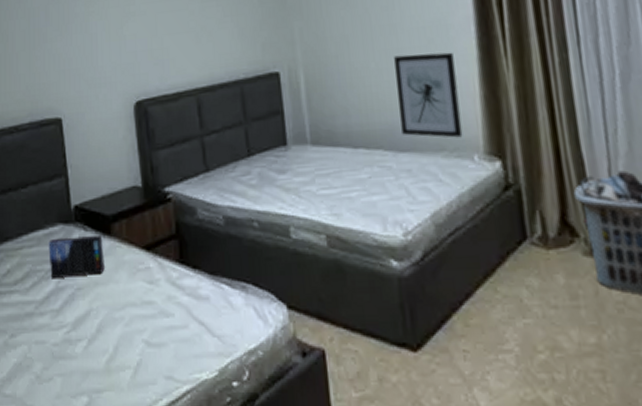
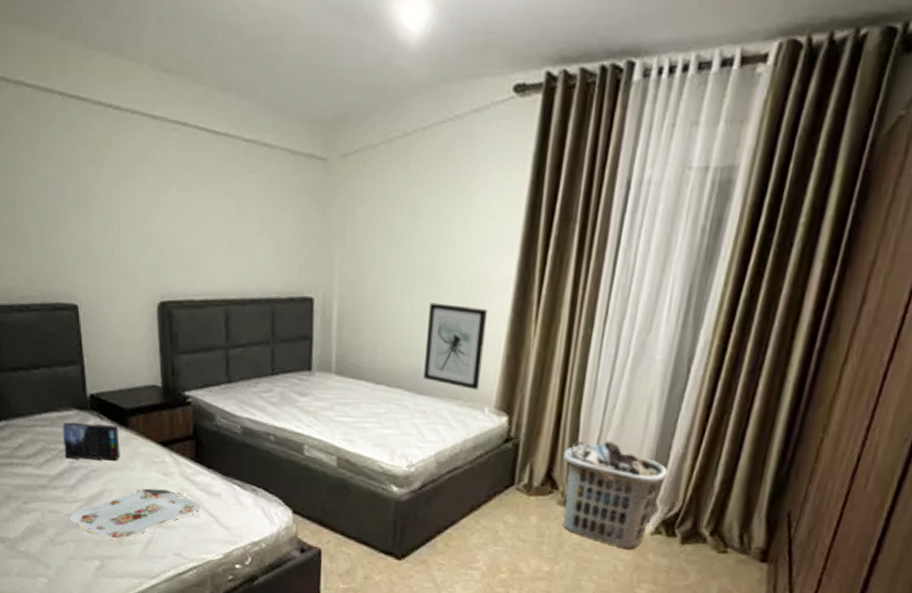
serving tray: none [56,300,189,368] -> present [70,488,201,541]

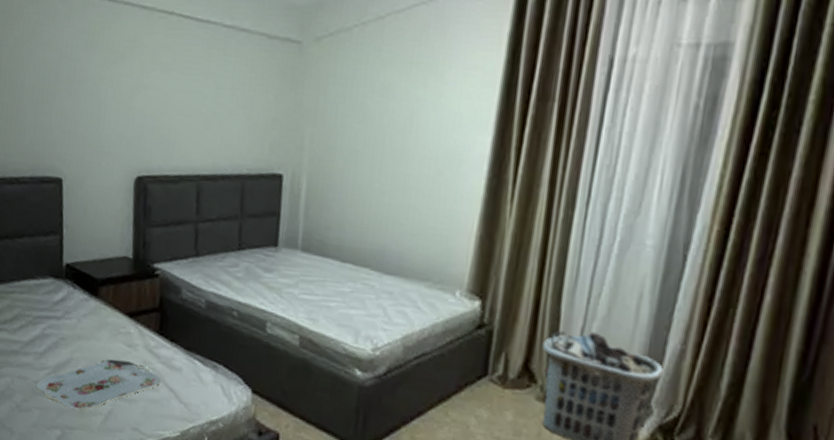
hardback book: present [62,422,121,461] -> none [37,290,90,330]
wall art: present [423,302,487,390] -> none [391,180,460,272]

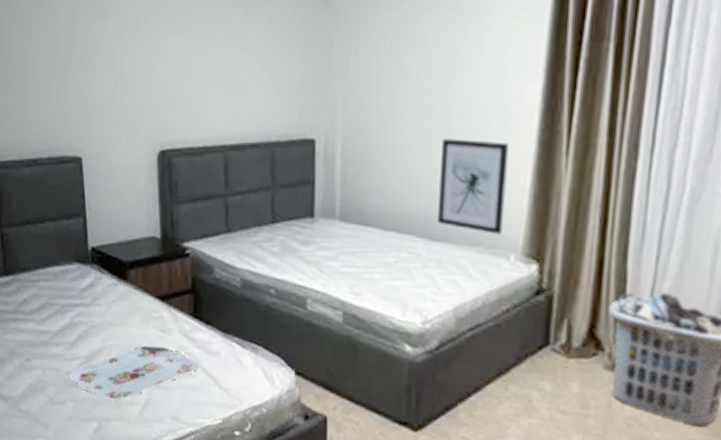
wall art: none [391,180,460,272] -> present [438,138,509,235]

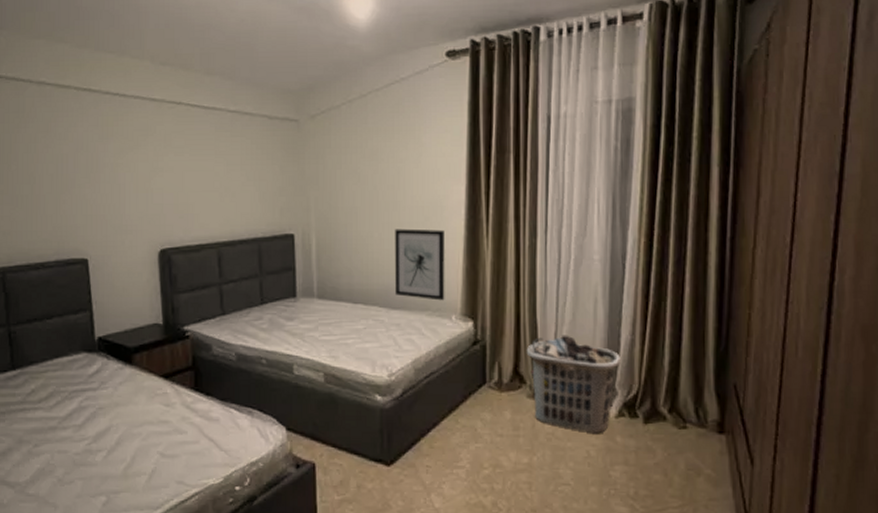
serving tray: present [69,345,199,401] -> none [78,420,201,474]

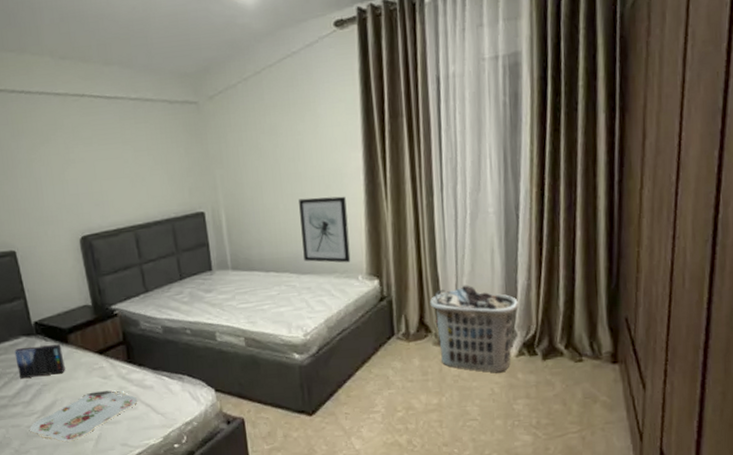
hardback book: none [72,363,126,398] -> present [14,343,66,378]
serving tray: none [78,420,201,474] -> present [30,391,138,442]

